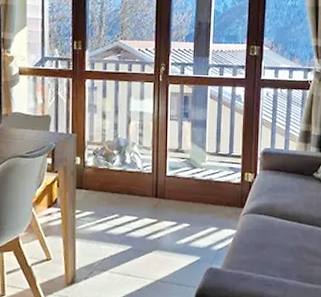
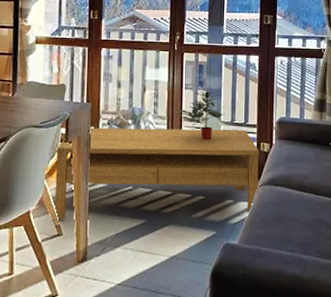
coffee table: none [42,157,243,246] -> present [54,127,259,220]
potted plant: none [161,123,210,171] -> present [176,92,225,141]

